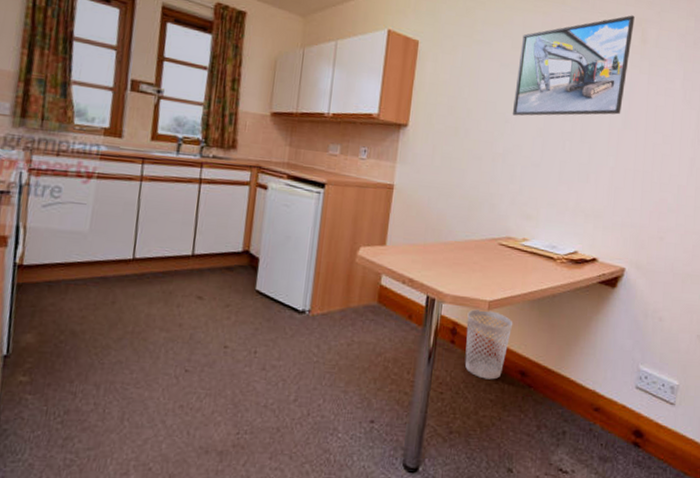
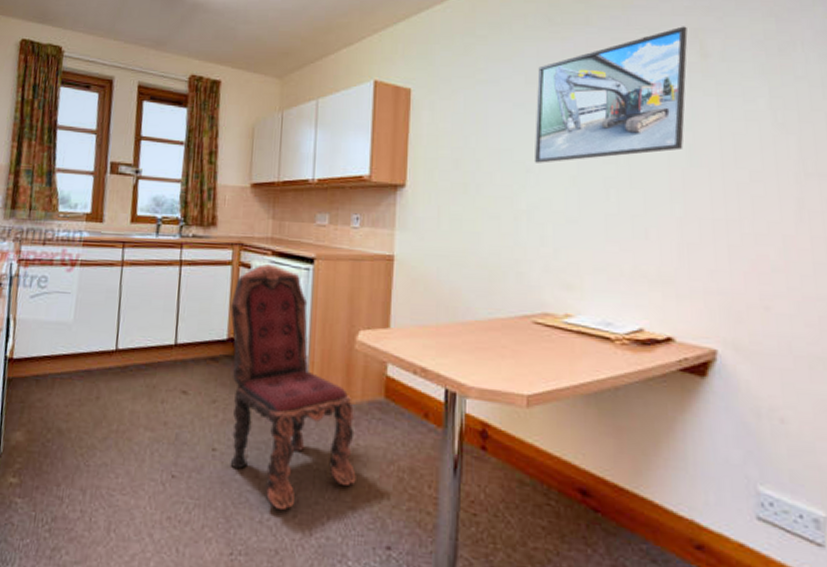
dining chair: none [240,186,351,396] -> present [230,264,356,511]
wastebasket: present [465,309,513,380] -> none [500,406,563,500]

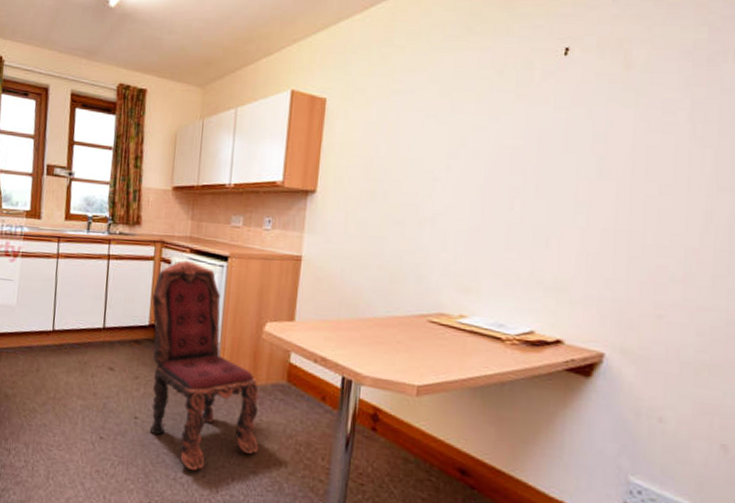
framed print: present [534,26,688,163] -> none [442,35,612,173]

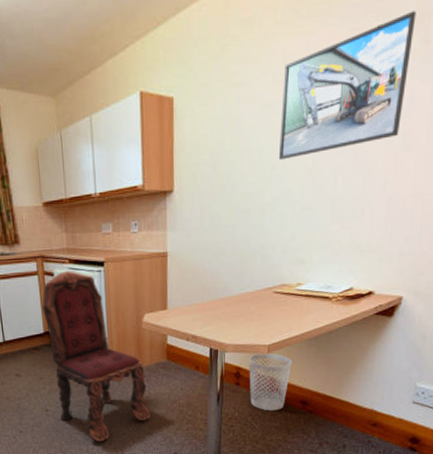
wastebasket: none [389,394,449,476] -> present [249,353,293,411]
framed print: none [442,35,612,173] -> present [278,10,416,160]

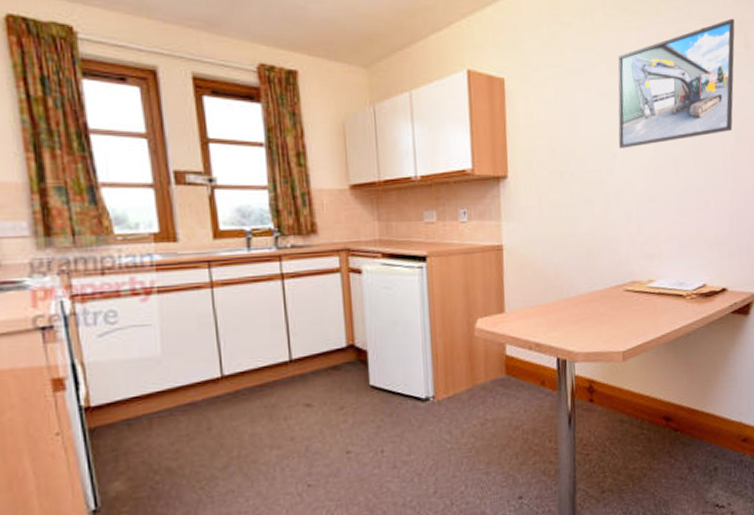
dining chair: present [42,271,150,442] -> none [345,267,487,491]
wastebasket: present [249,353,293,411] -> none [602,361,651,432]

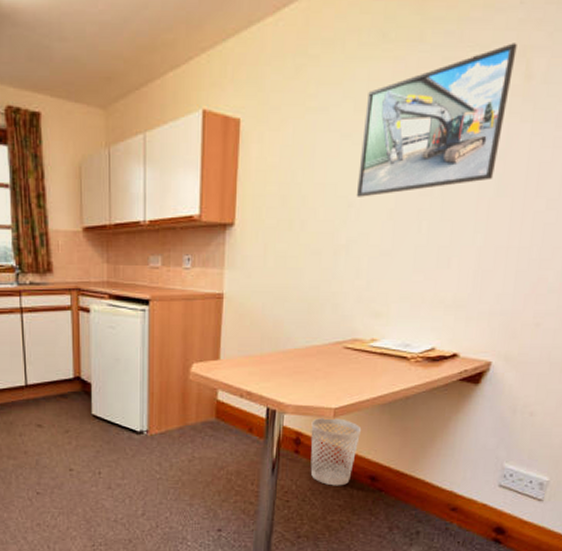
wastebasket: none [602,361,651,432] -> present [310,418,362,486]

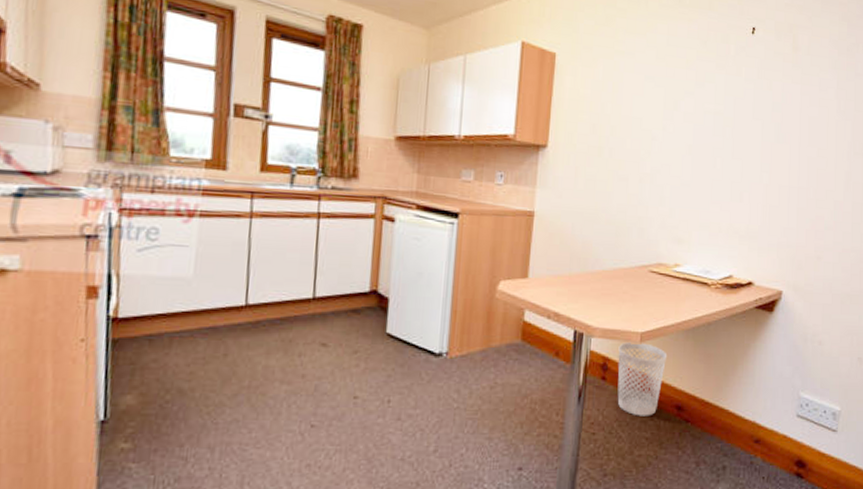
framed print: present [356,43,517,197] -> none [659,20,785,133]

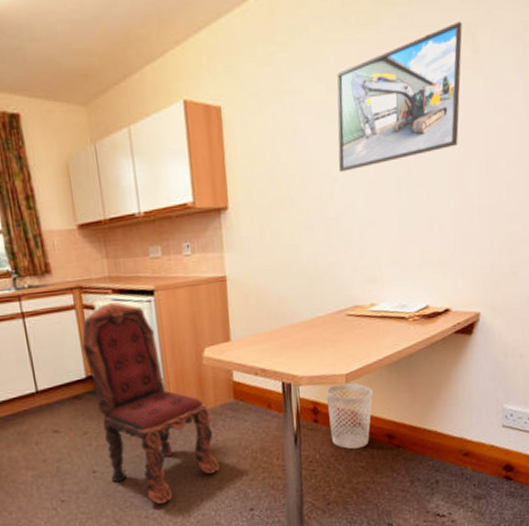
dining chair: none [372,218,493,447] -> present [82,302,220,505]
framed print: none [659,20,785,133] -> present [337,21,462,172]

